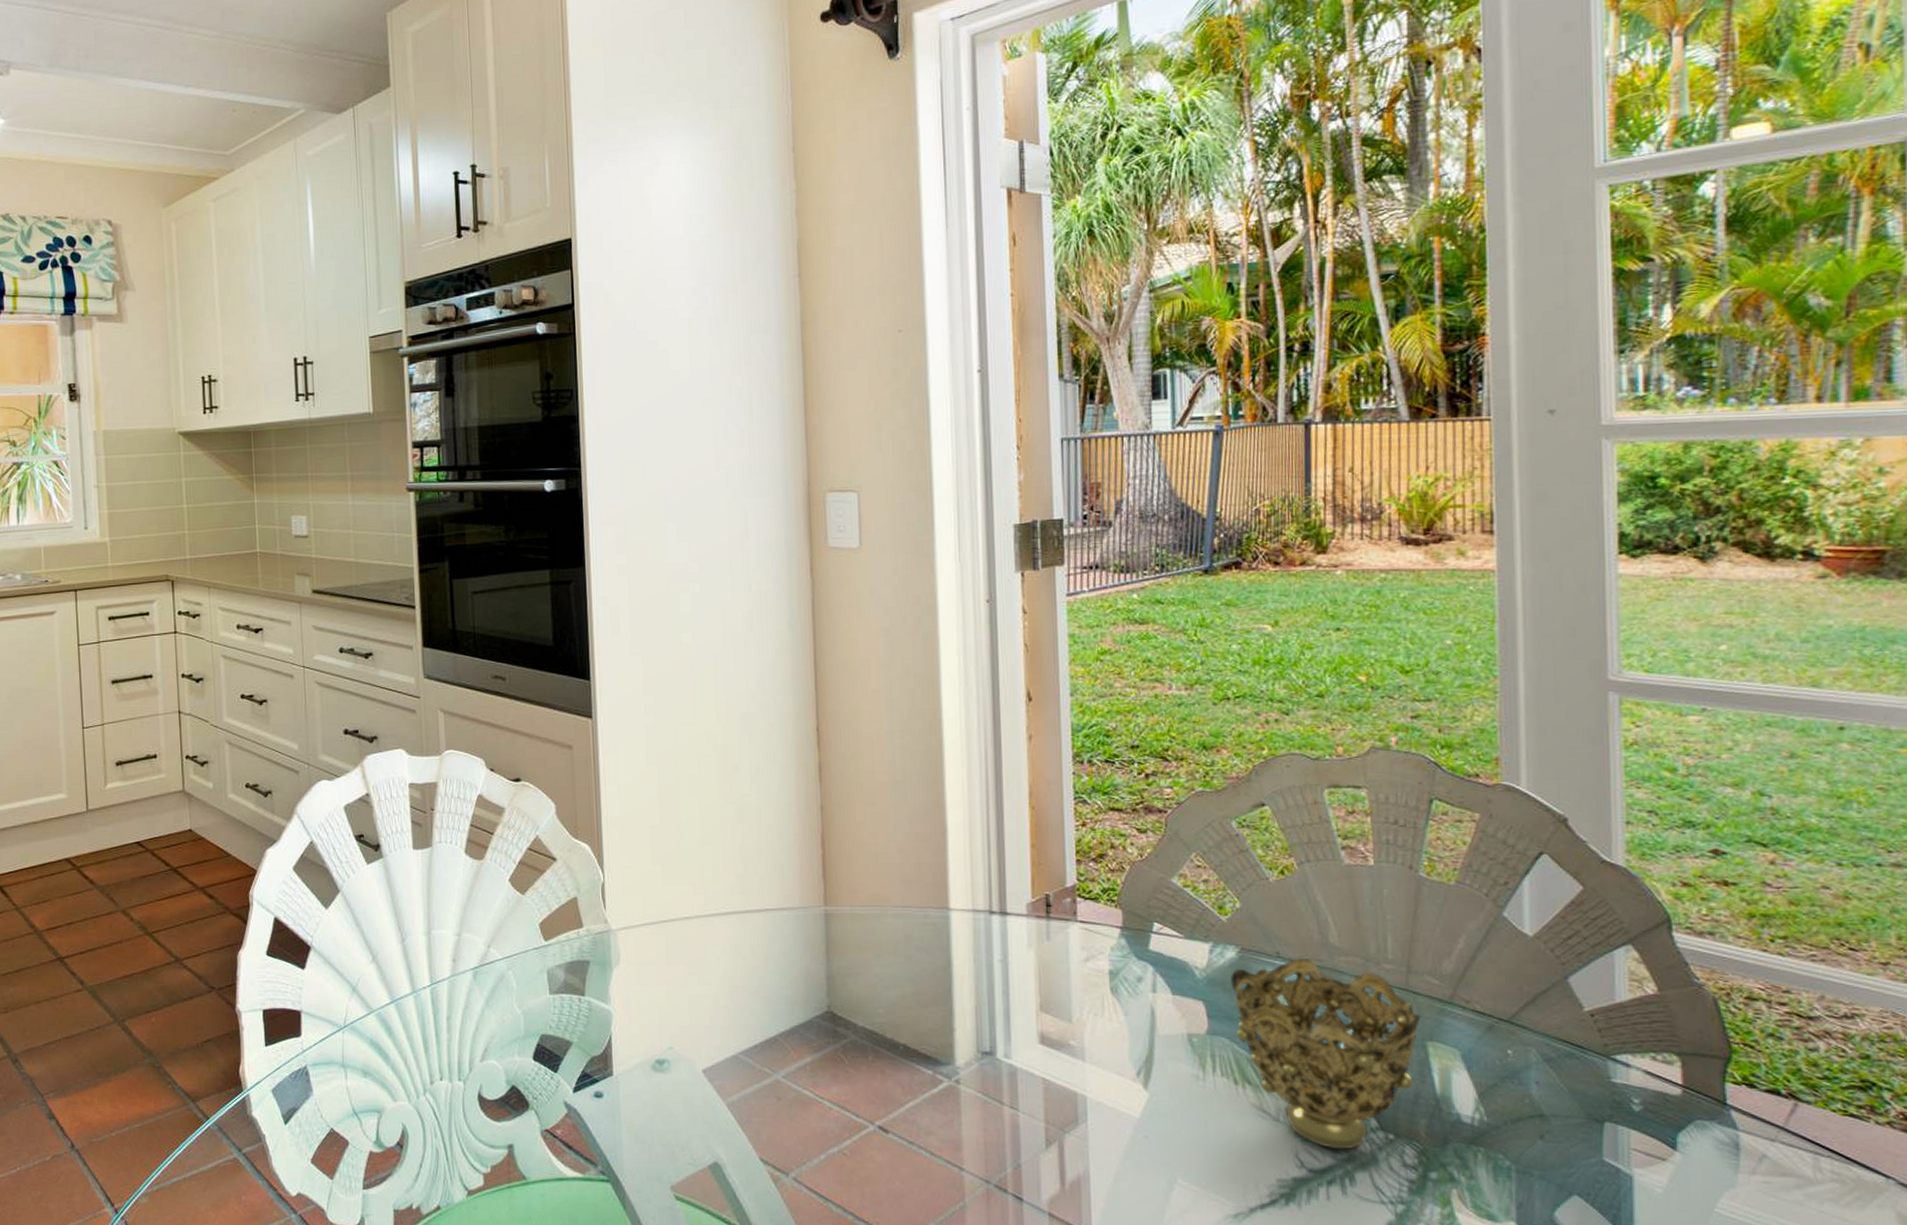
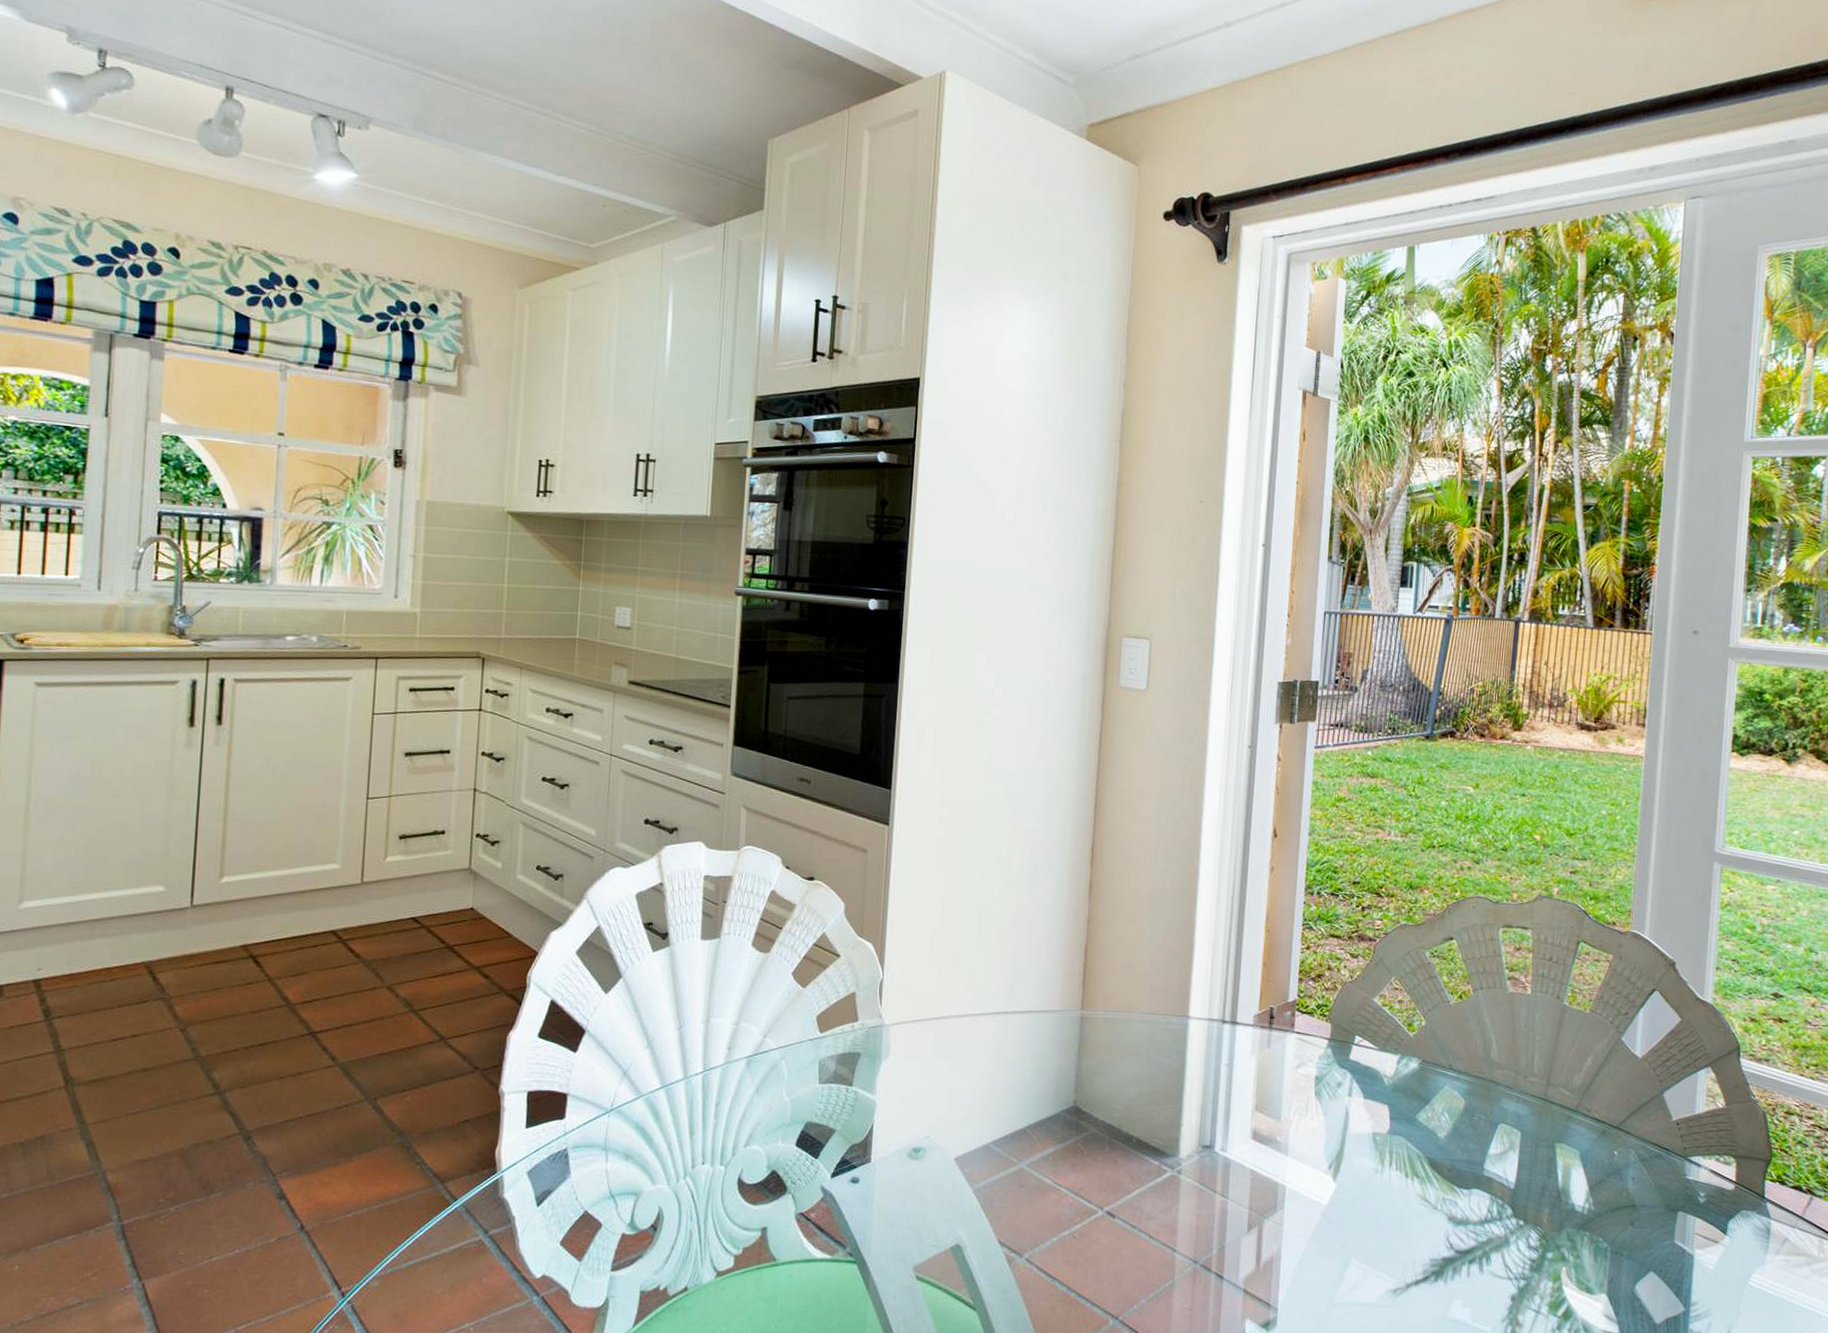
decorative bowl: present [1231,957,1421,1150] -> none [1411,1069,1553,1234]

